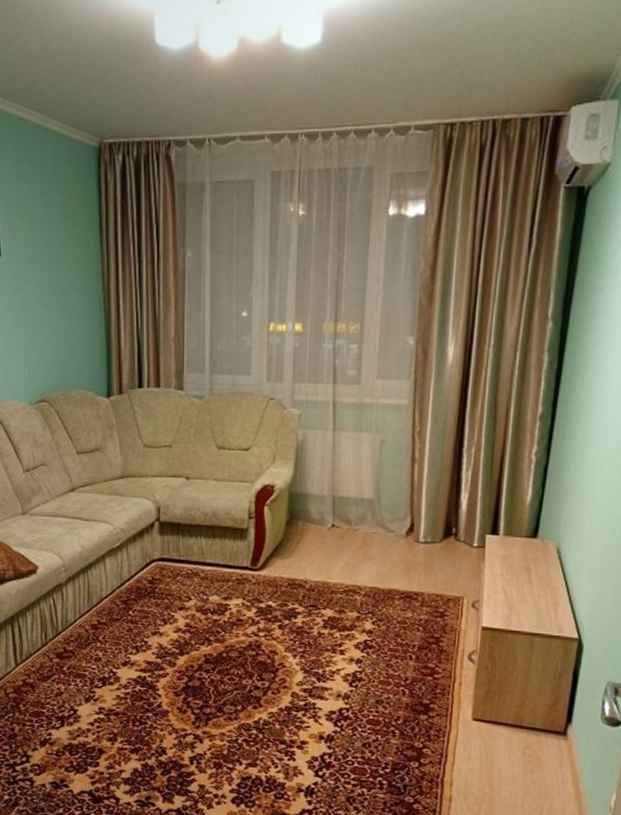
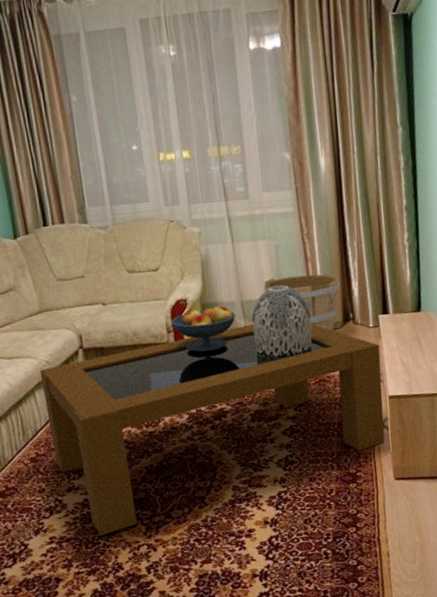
coffee table: none [113,523,481,716] -> present [39,323,385,535]
fruit bowl: none [254,497,325,545] -> present [171,305,236,353]
vase: none [340,485,409,563] -> present [251,285,312,356]
wooden bucket: none [360,476,448,544] -> present [263,272,341,331]

